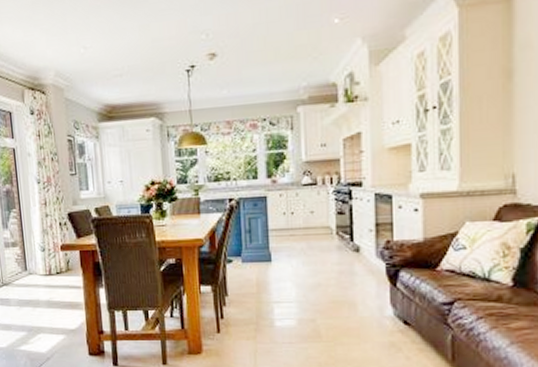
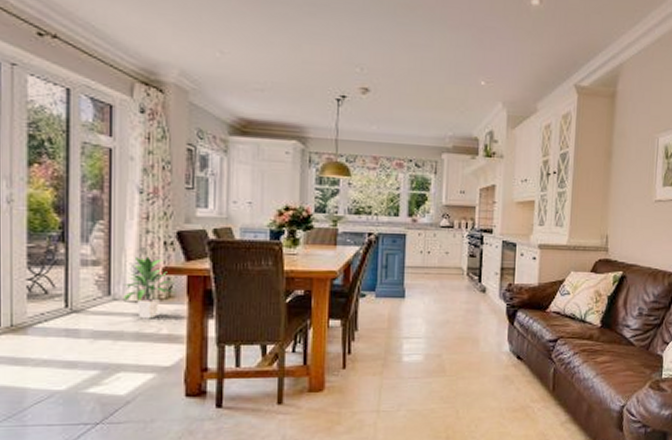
indoor plant: none [34,236,73,289] -> present [122,256,176,319]

